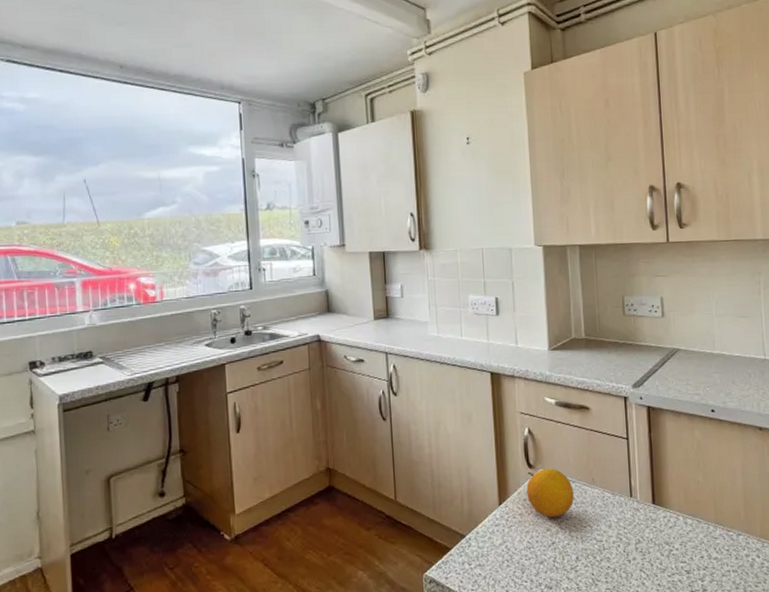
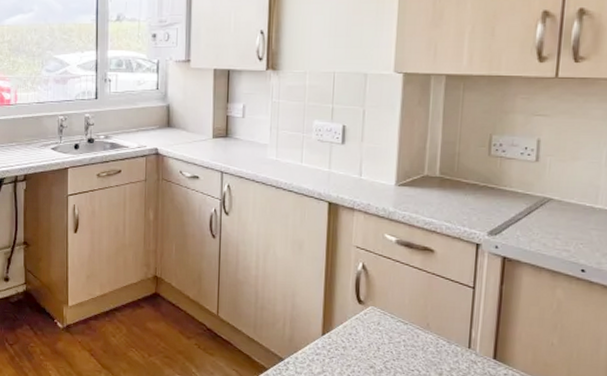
fruit: present [526,468,574,518] -> none [353,306,405,356]

